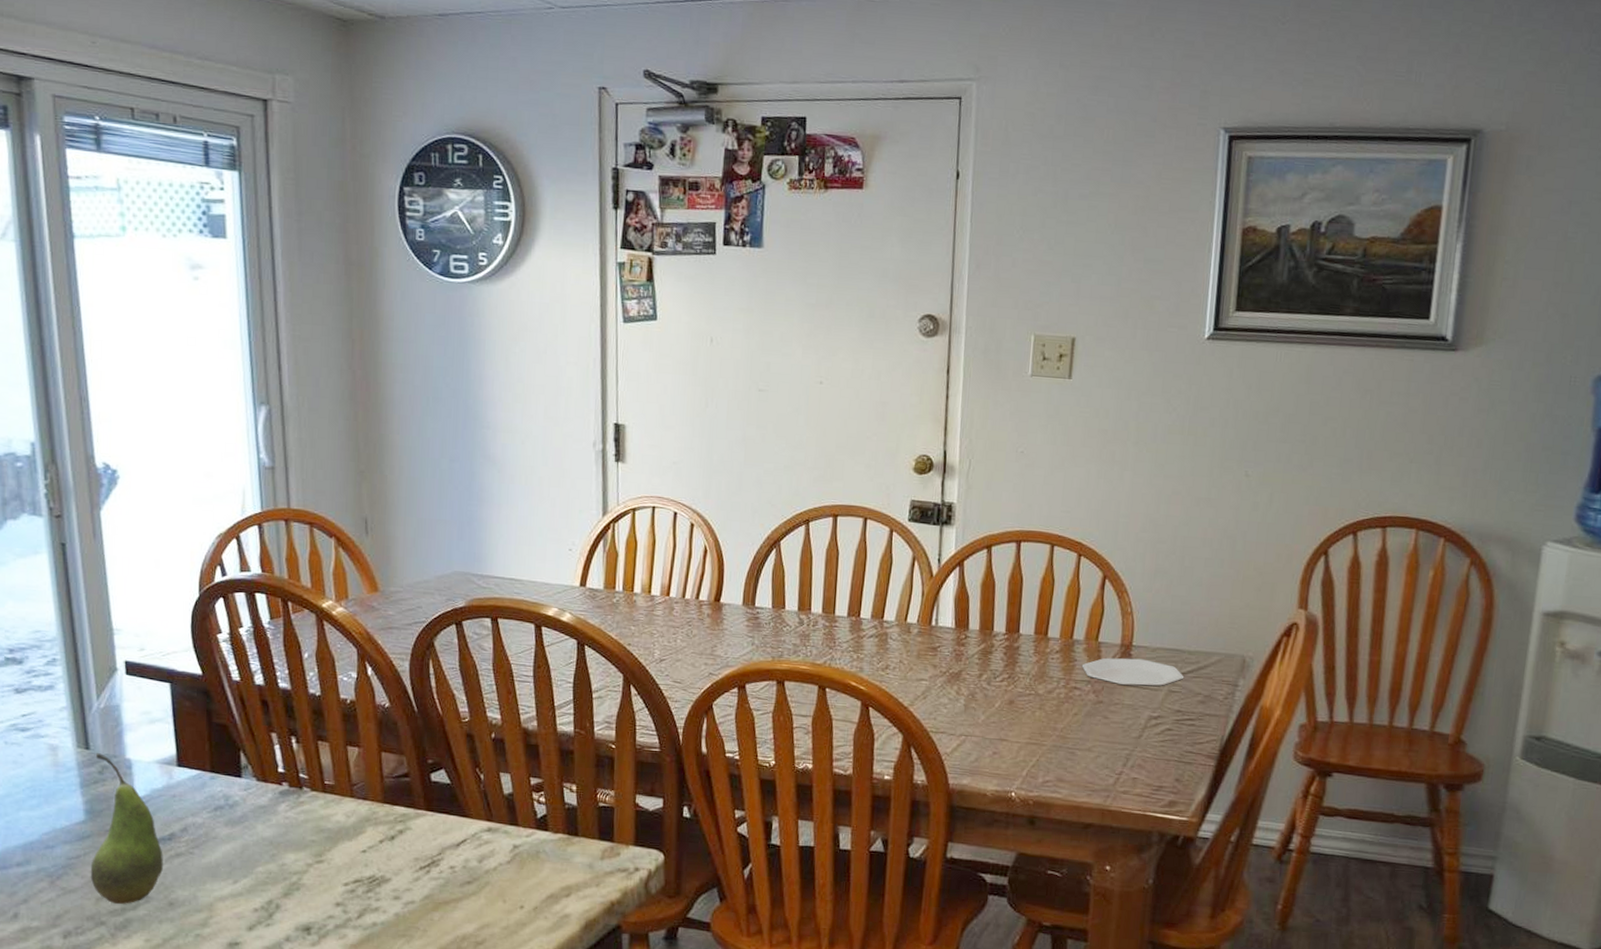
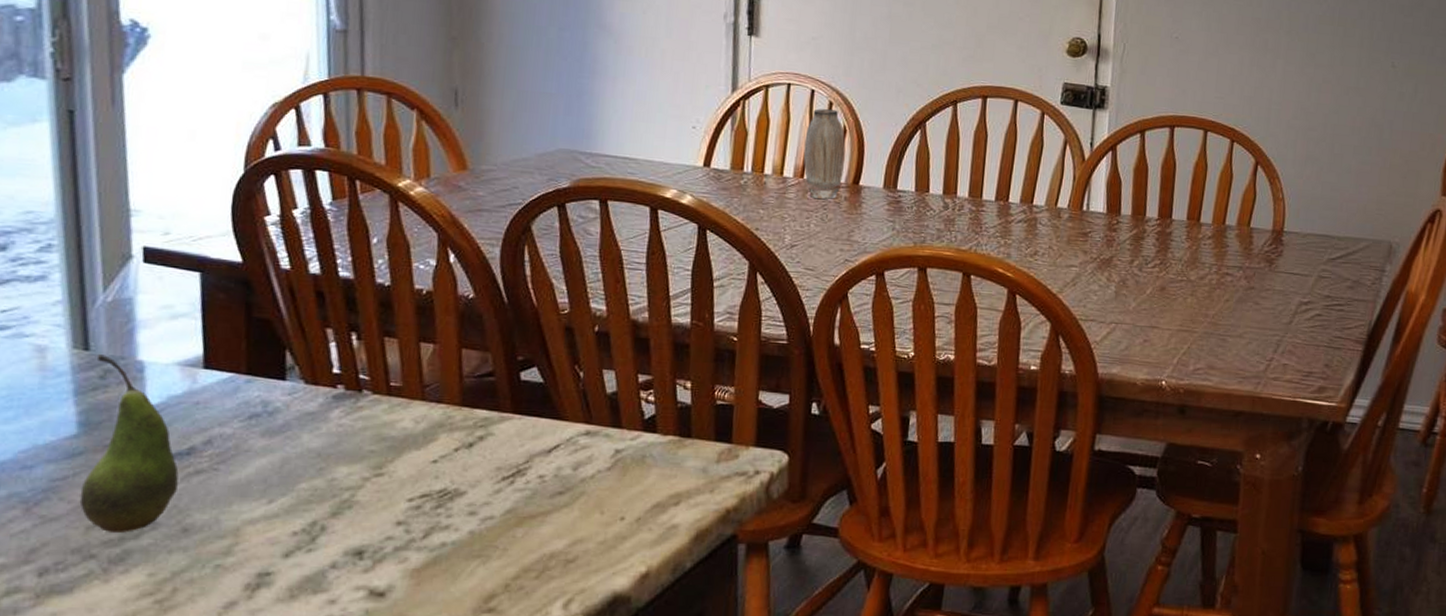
vase: none [668,530,707,616] -> present [803,109,846,199]
plate: present [1081,657,1185,687] -> none [1233,243,1334,273]

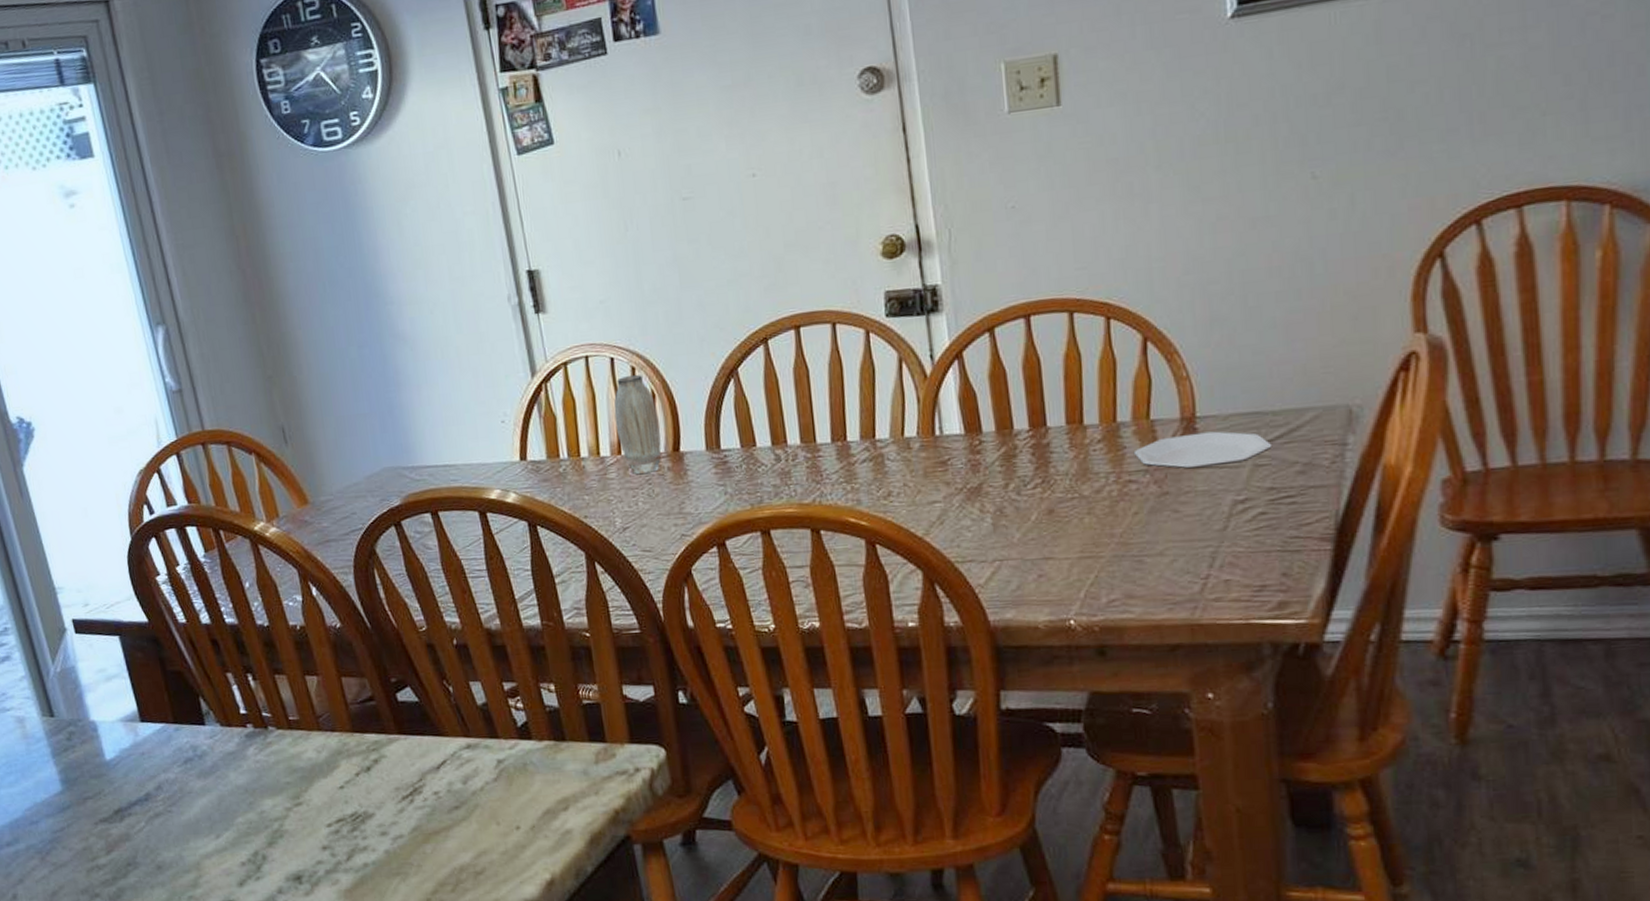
fruit: present [79,354,179,532] -> none [60,719,145,873]
plate: none [1233,243,1334,273] -> present [1133,431,1273,470]

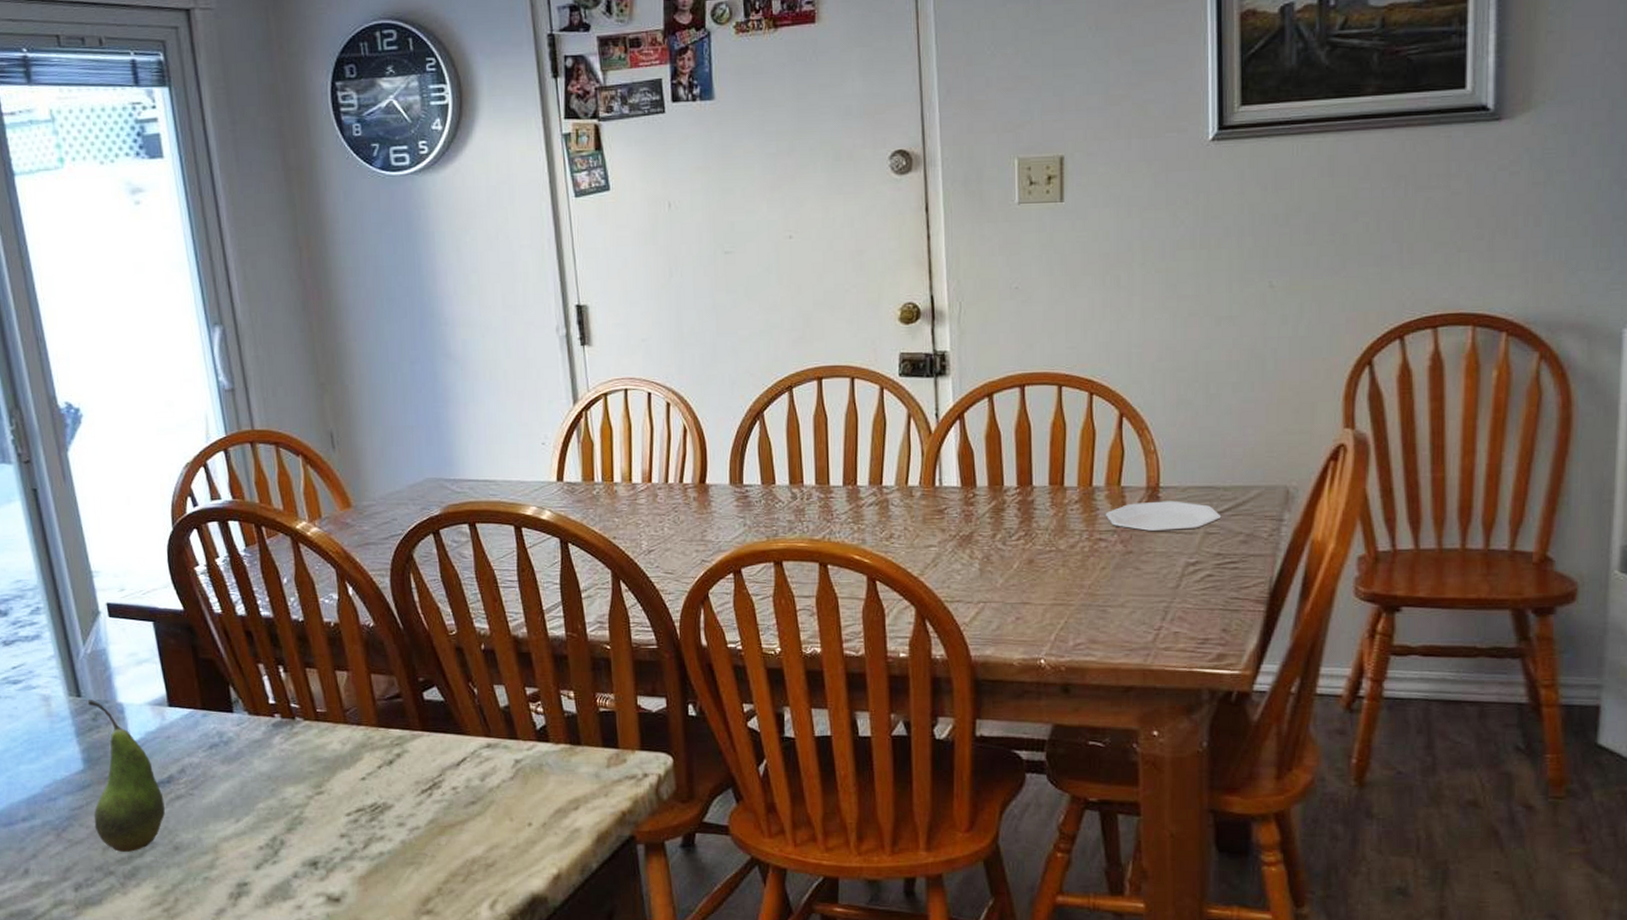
fruit: none [60,719,145,873] -> present [87,700,165,852]
vase: present [613,374,662,474] -> none [648,409,689,501]

